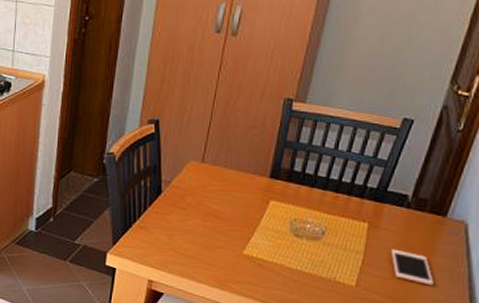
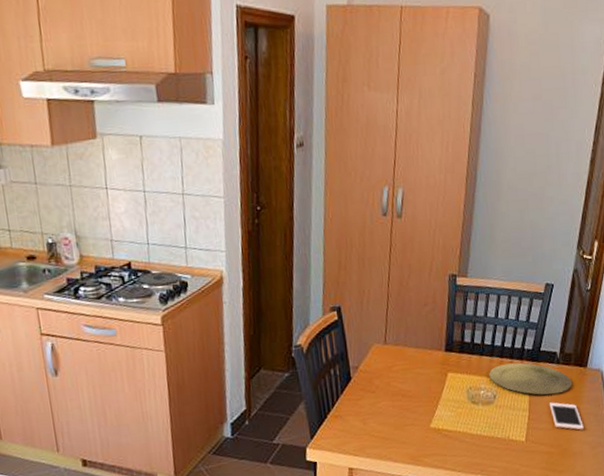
plate: none [319,200,424,241] -> present [489,362,572,395]

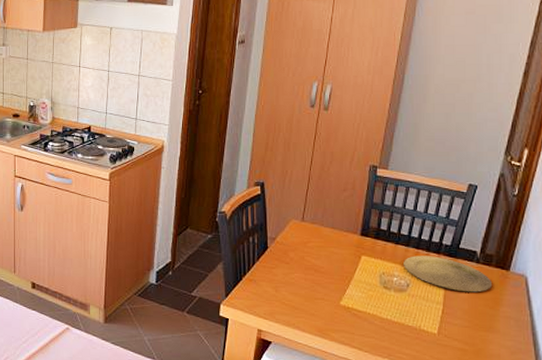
cell phone: present [549,402,584,430] -> none [465,300,503,333]

